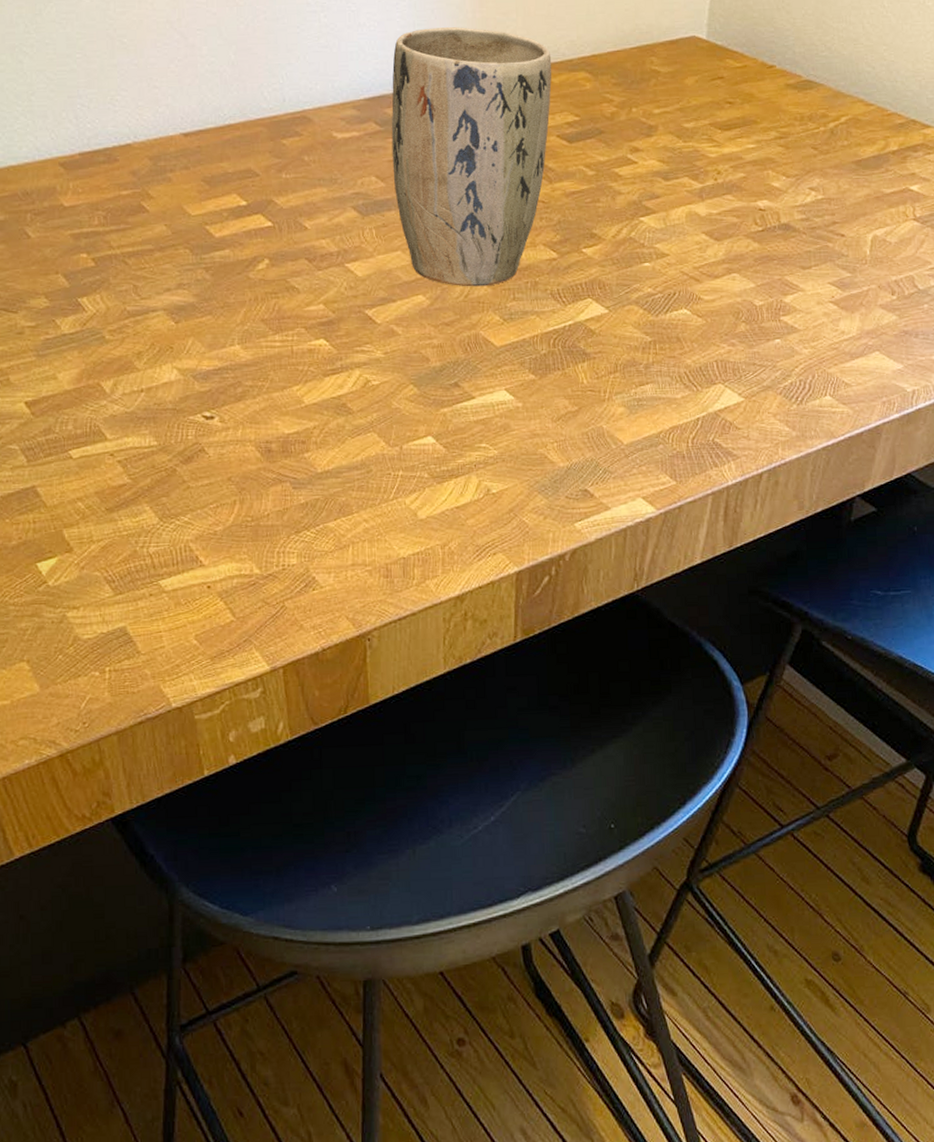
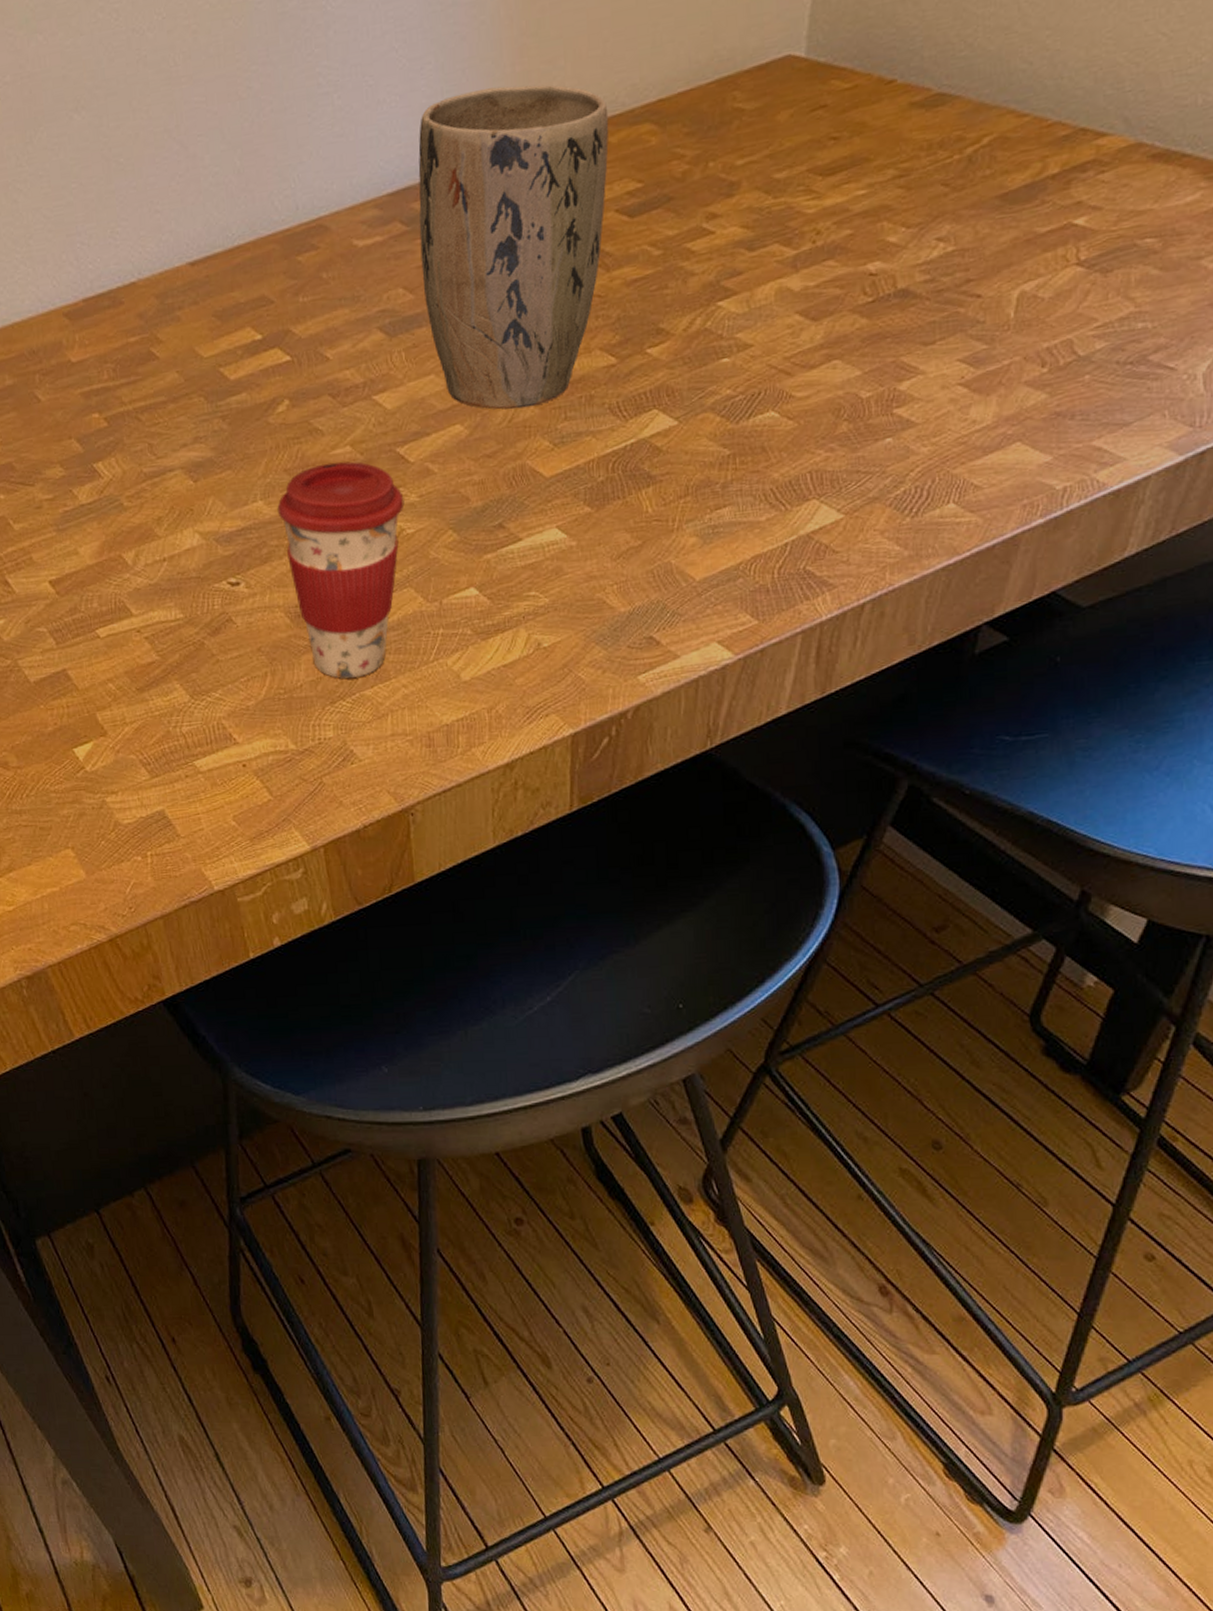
coffee cup: none [253,317,371,510] -> present [277,461,404,679]

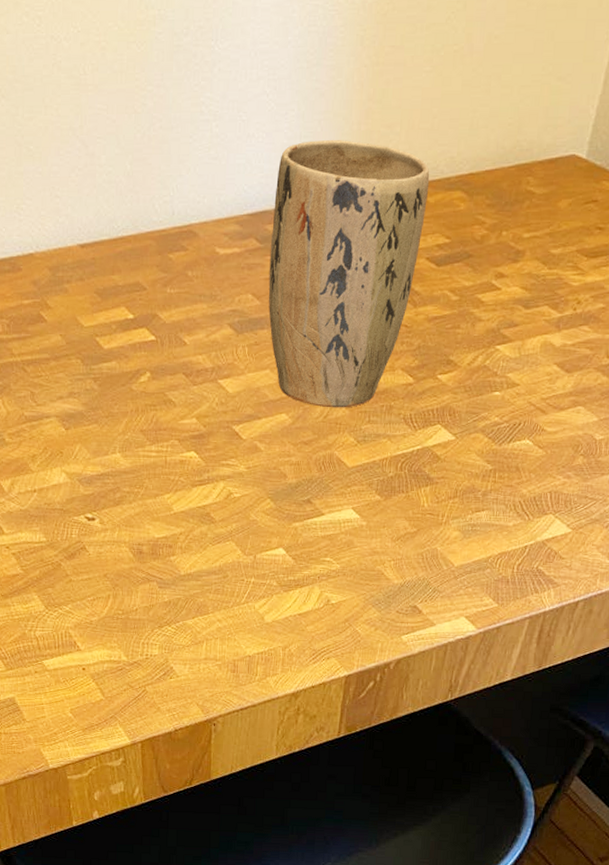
coffee cup: present [277,461,404,679] -> none [132,430,235,608]

